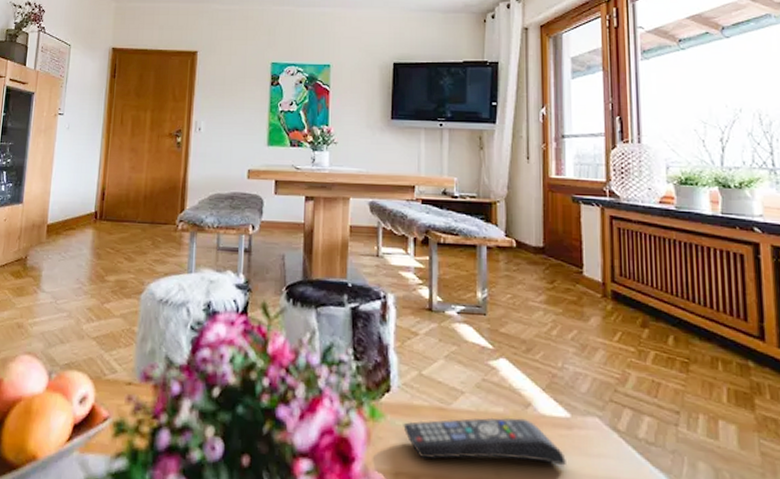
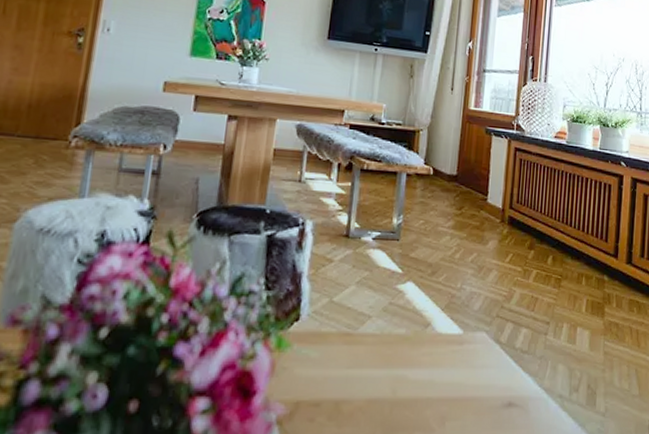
remote control: present [403,417,566,466] -> none [309,338,455,385]

